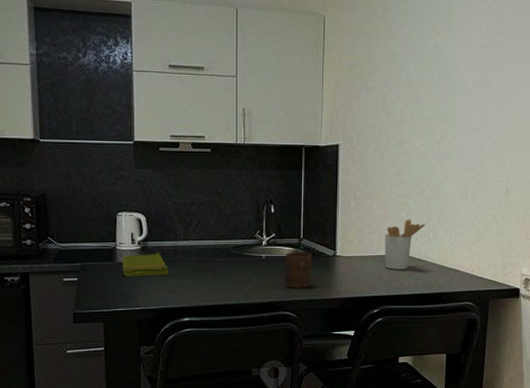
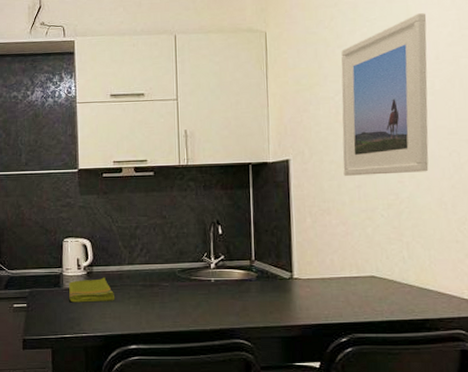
cup: present [284,252,312,288] -> none [236,275,267,314]
utensil holder: present [384,219,425,270] -> none [348,236,397,293]
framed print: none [385,14,466,164] -> present [341,13,429,176]

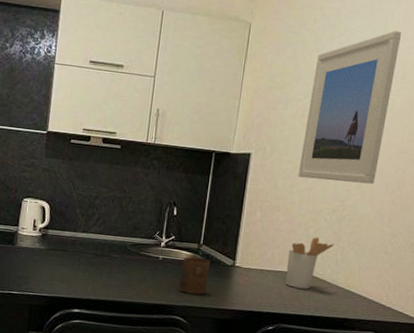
dish towel: present [68,277,114,303] -> none [21,240,65,265]
cup: none [236,275,267,314] -> present [178,257,210,295]
utensil holder: none [348,236,397,293] -> present [285,237,333,289]

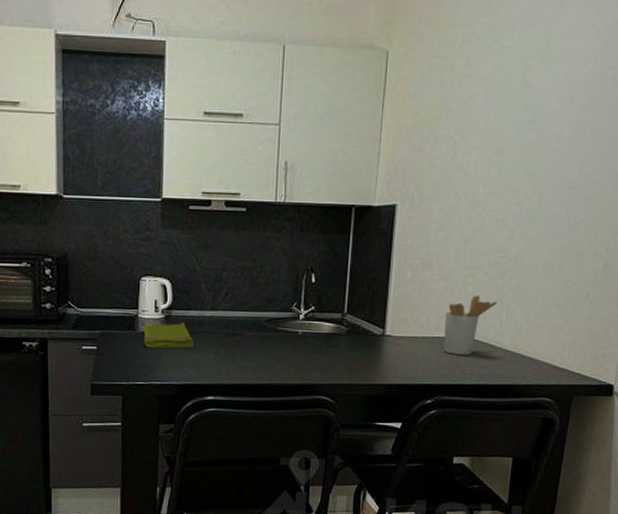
dish towel: none [21,240,65,265] -> present [143,322,193,349]
cup: present [178,257,210,295] -> none [322,329,356,371]
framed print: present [298,31,402,185] -> none [452,44,568,229]

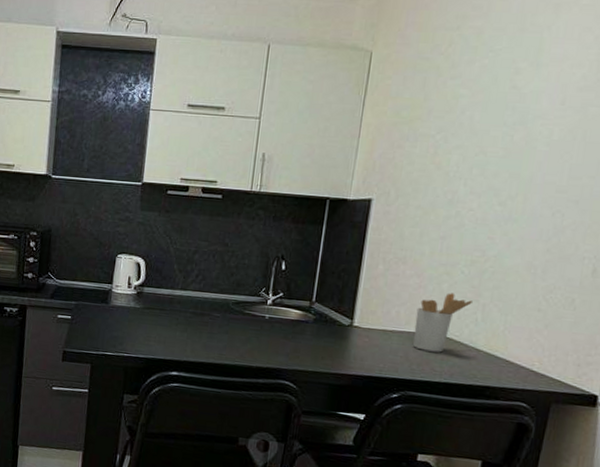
dish towel: present [143,322,193,349] -> none [115,298,162,325]

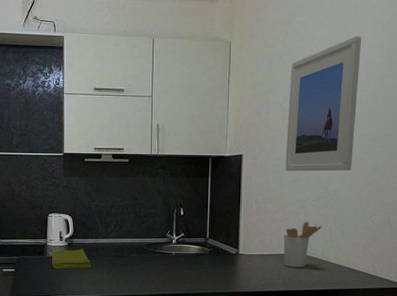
dish towel: none [115,298,162,325] -> present [51,248,91,269]
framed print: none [428,48,562,231] -> present [285,36,362,172]

